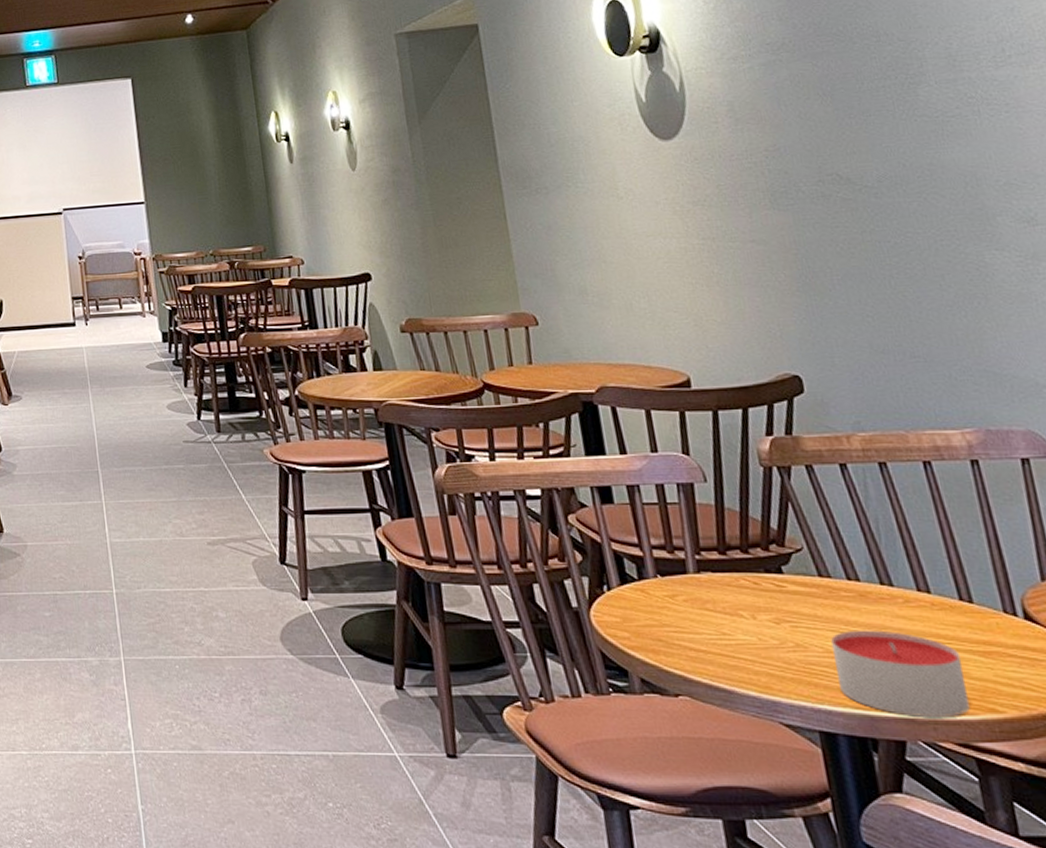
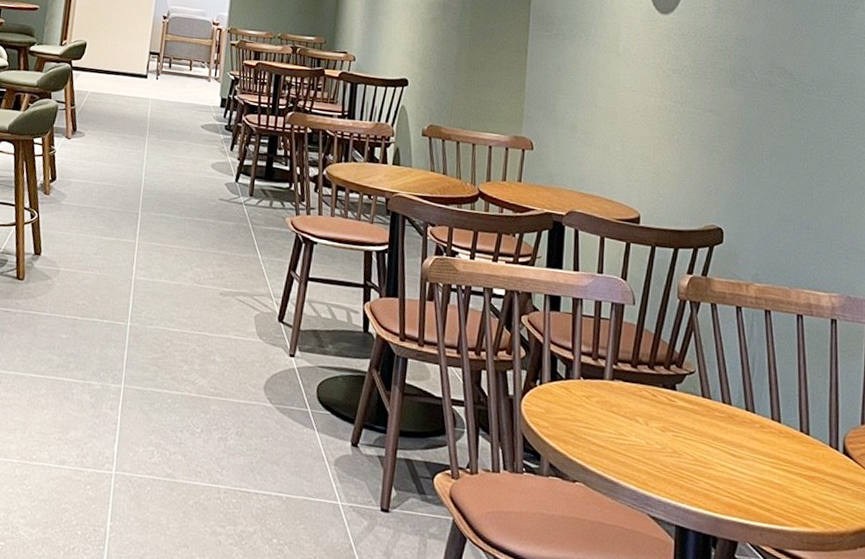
candle: present [831,630,970,717] -> none [699,445,792,527]

